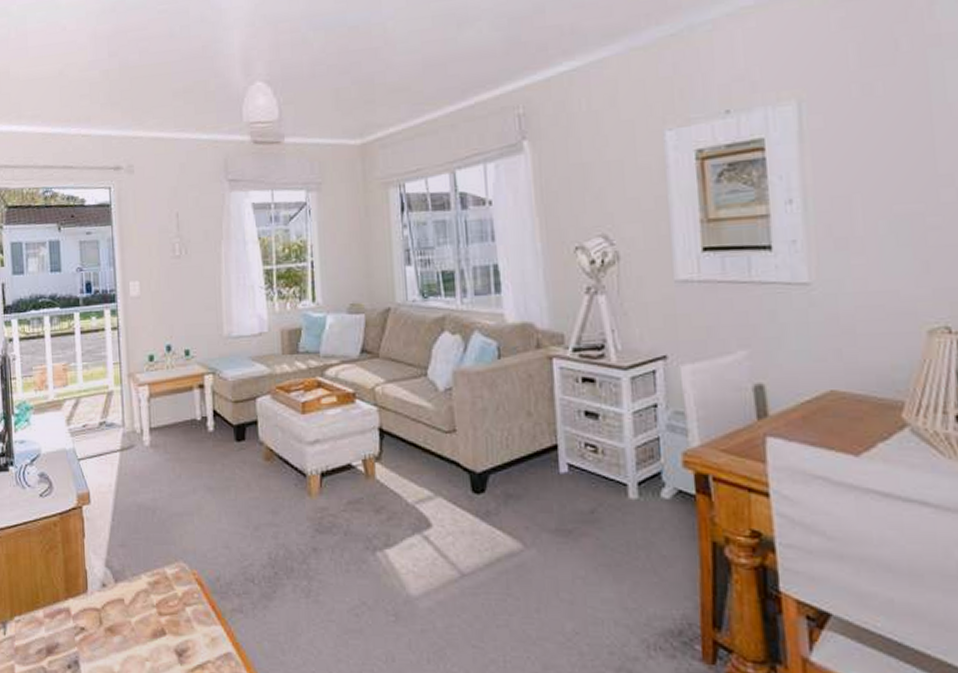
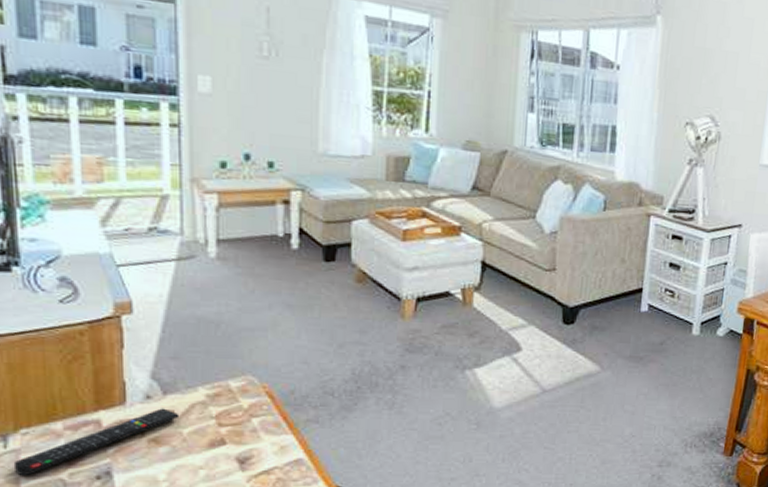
remote control: none [10,596,128,663] -> present [13,408,180,476]

